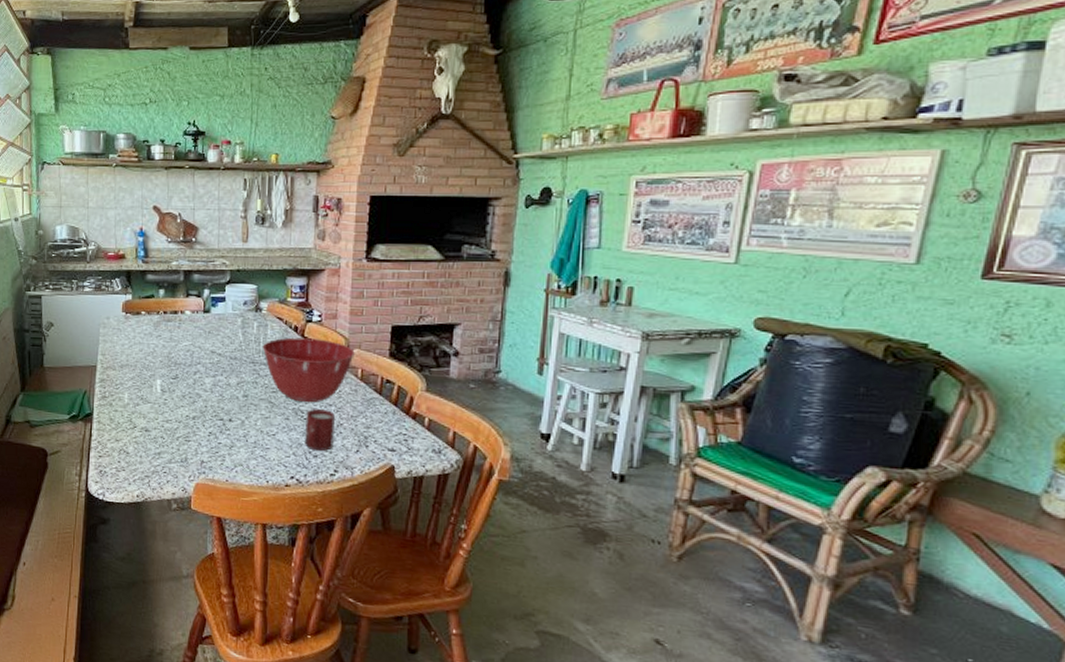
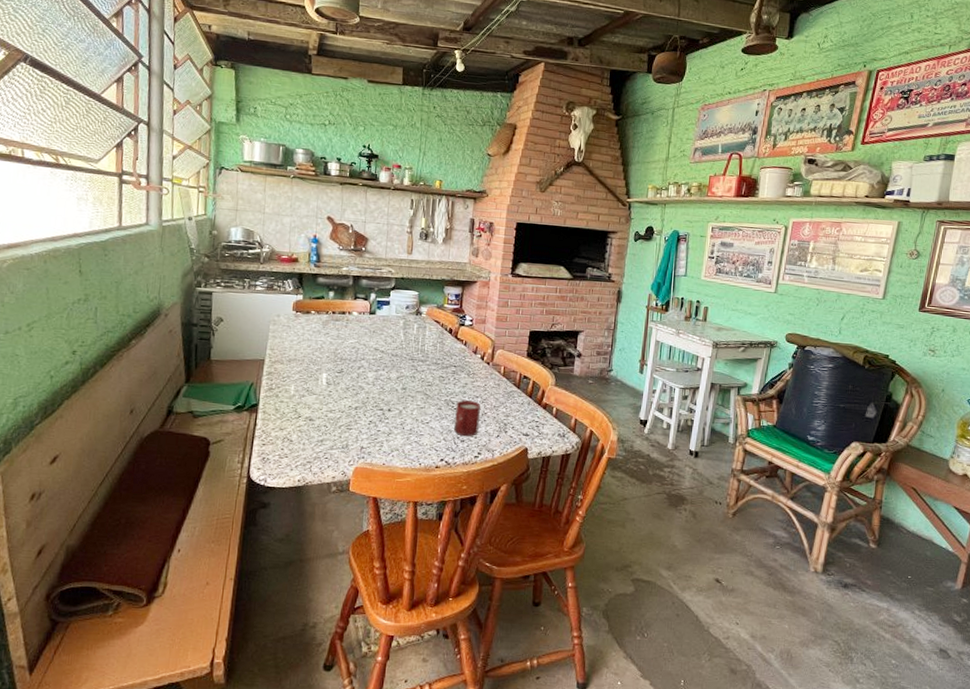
mixing bowl: present [262,337,355,403] -> none [420,338,499,395]

